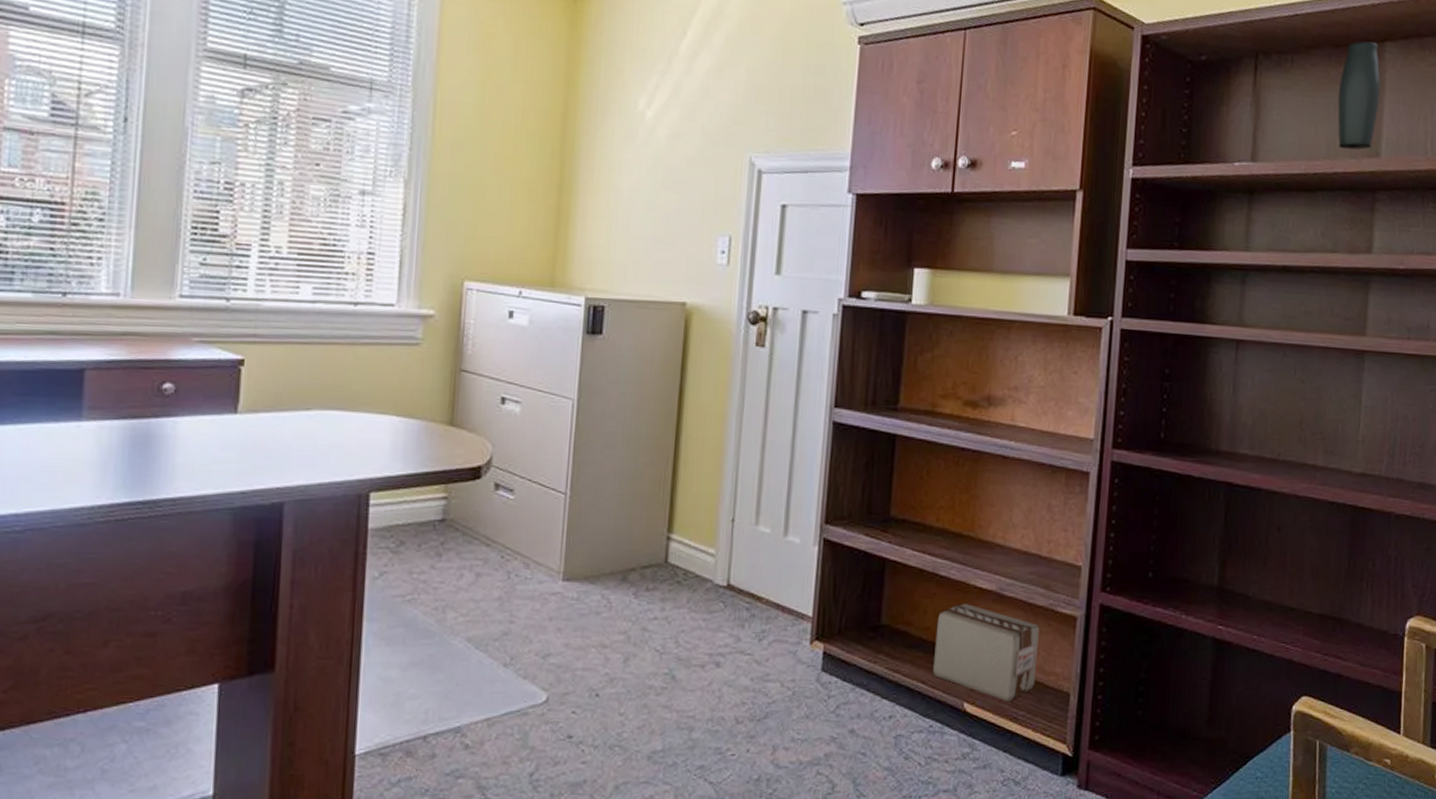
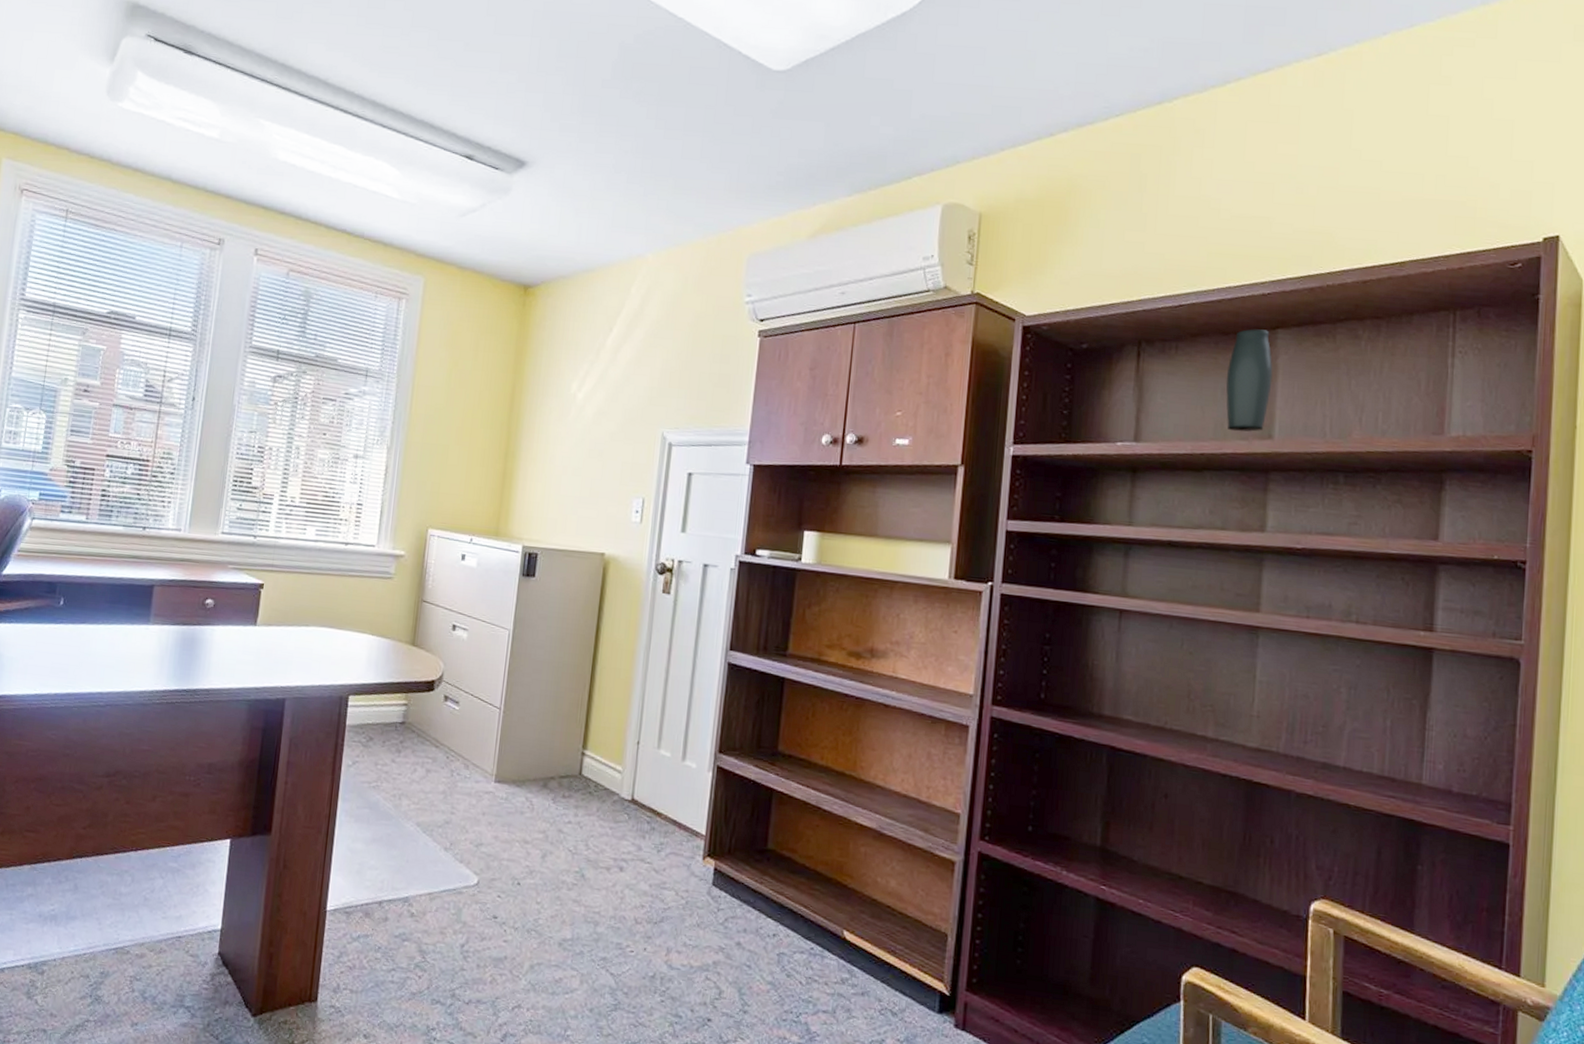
box: present [933,604,1039,702] -> none [815,837,918,935]

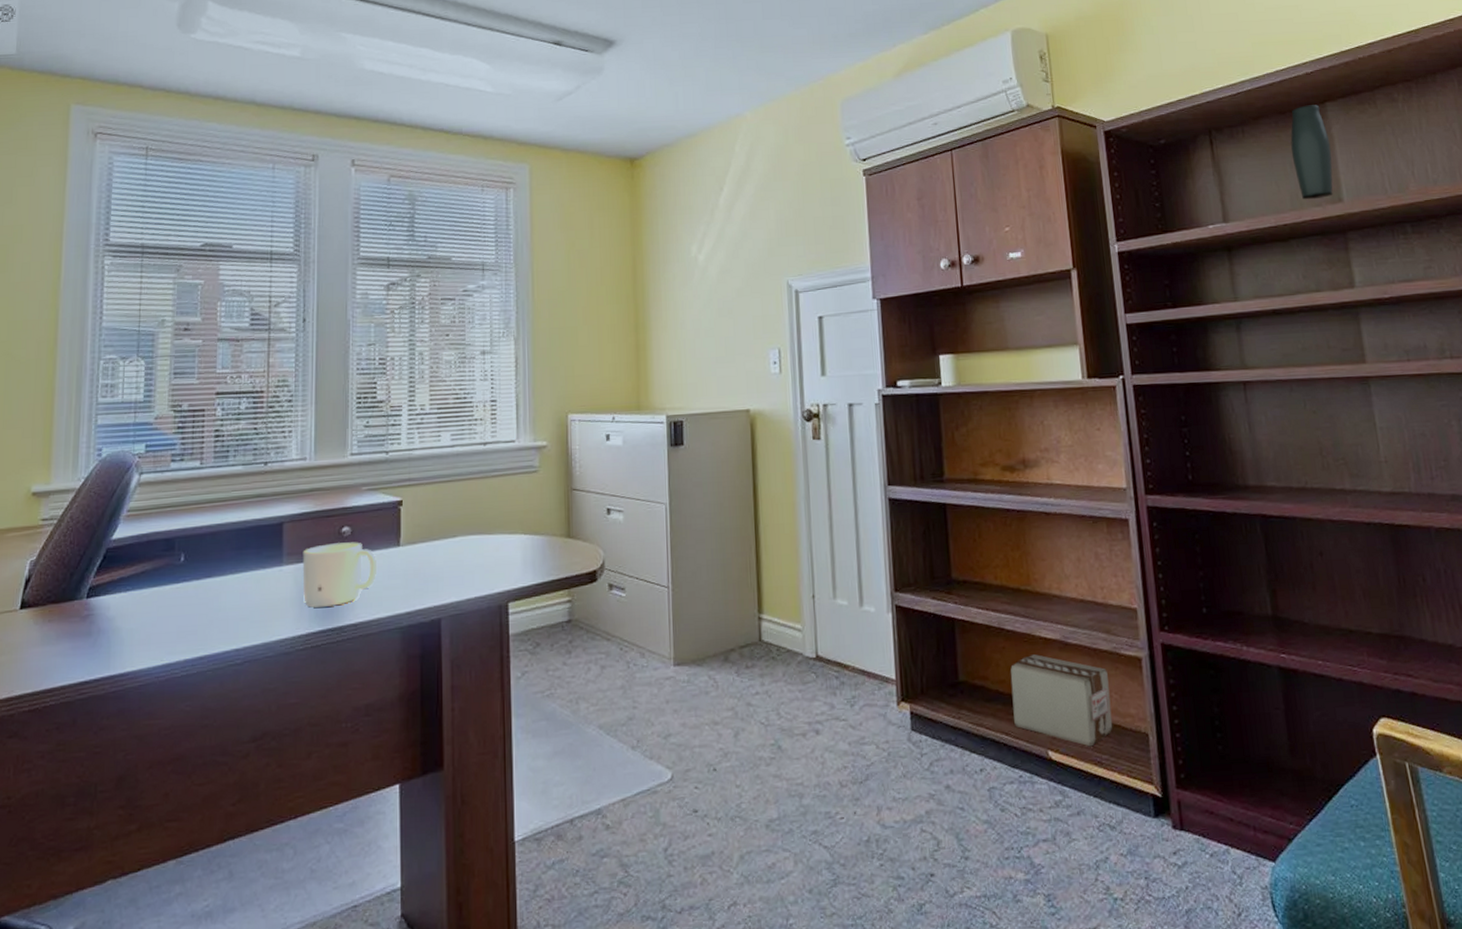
mug: none [164,612,234,670] -> present [302,542,378,608]
box: none [815,837,918,935] -> present [1010,654,1113,747]

